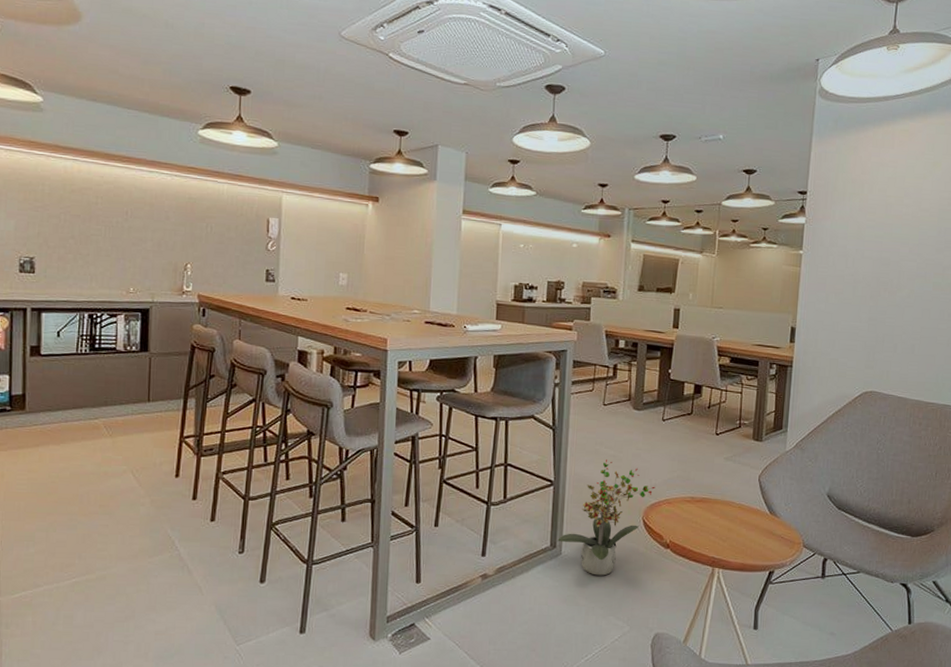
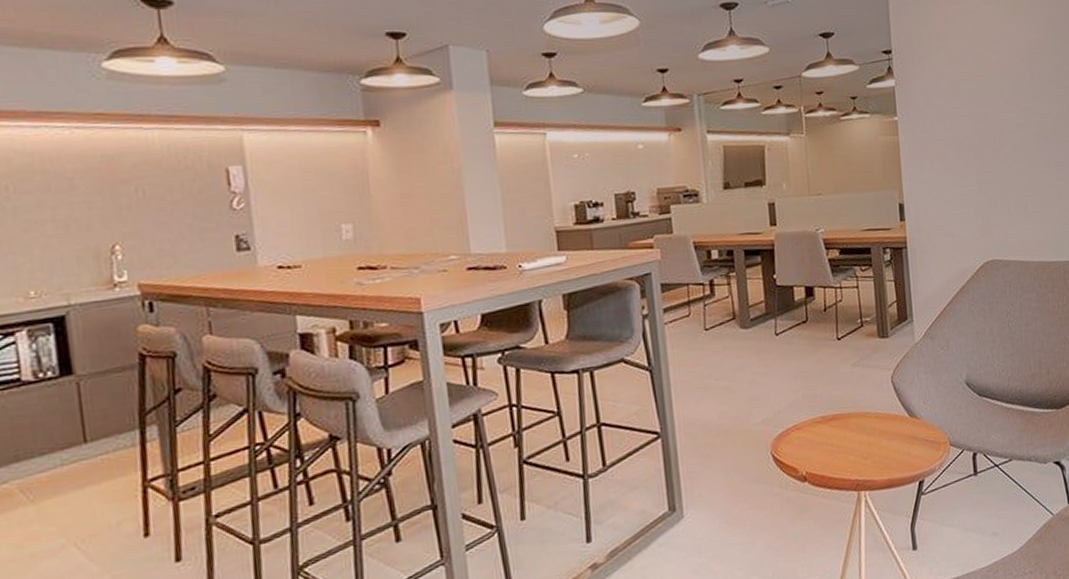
potted plant: present [558,459,655,576] -> none [676,393,780,533]

